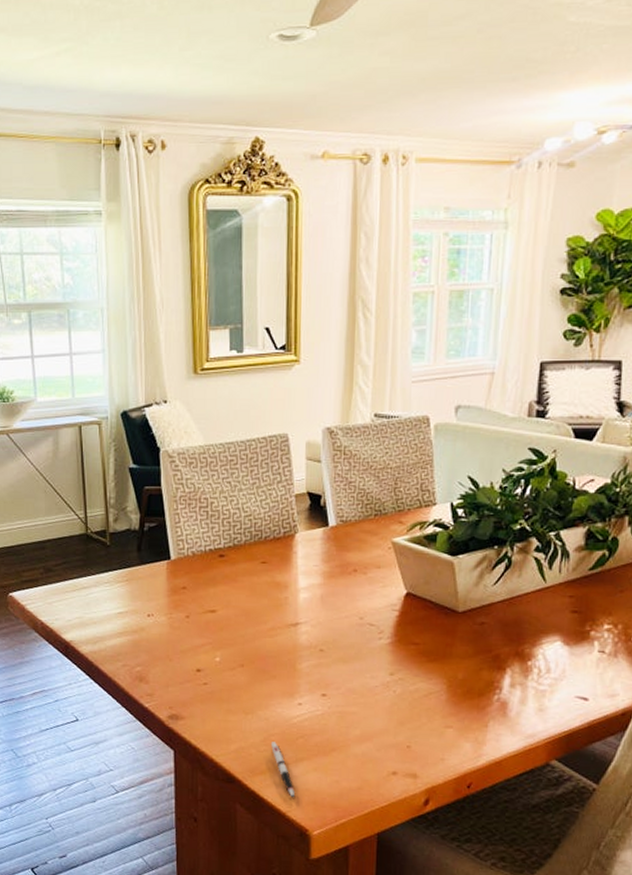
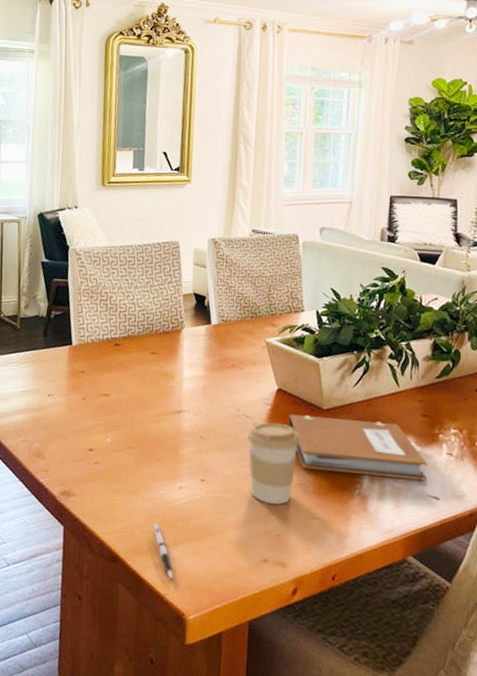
coffee cup: none [371,629,431,715] -> present [246,422,299,505]
notebook: none [419,619,577,682] -> present [289,414,428,481]

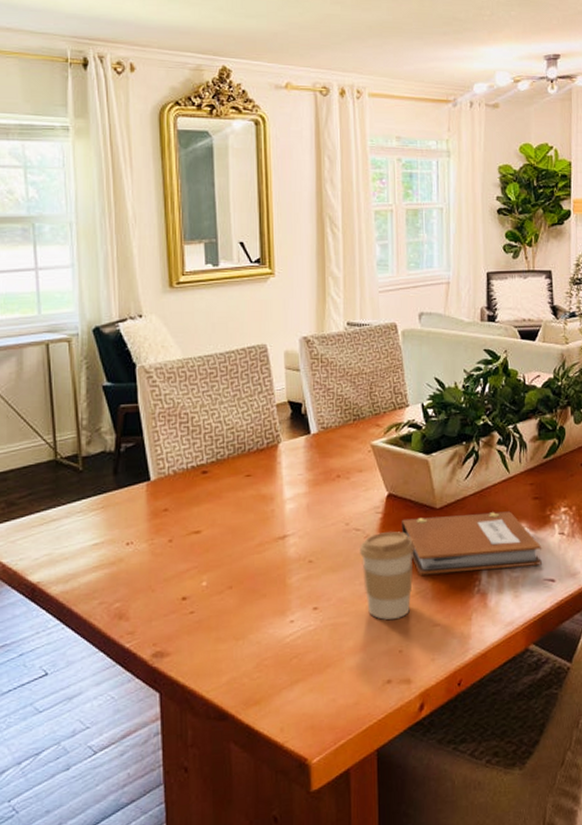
pen: present [153,523,173,581] -> none [265,666,291,726]

